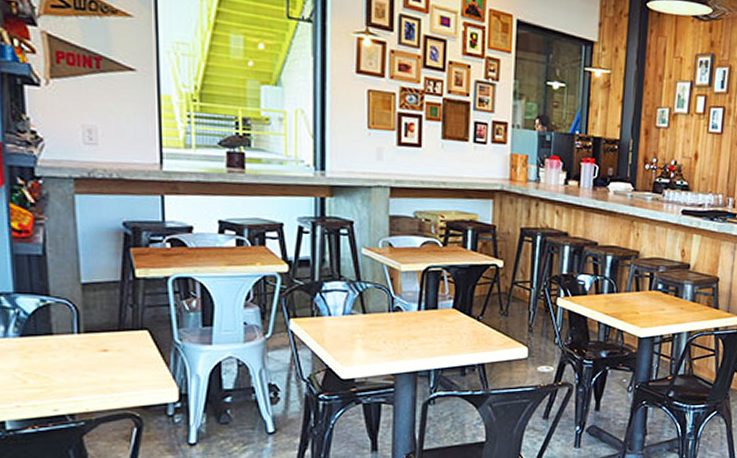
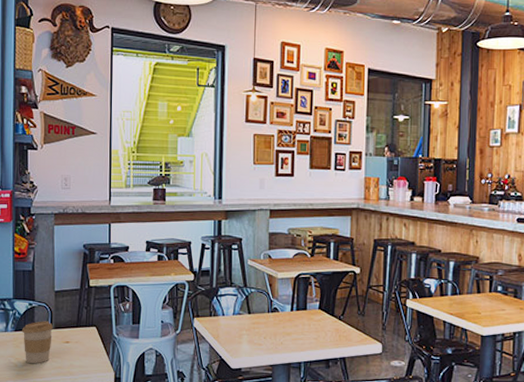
coffee cup: none [31,323,81,379] -> present [22,321,53,363]

